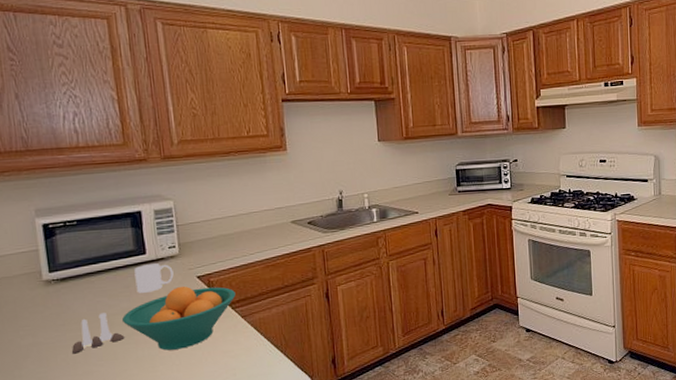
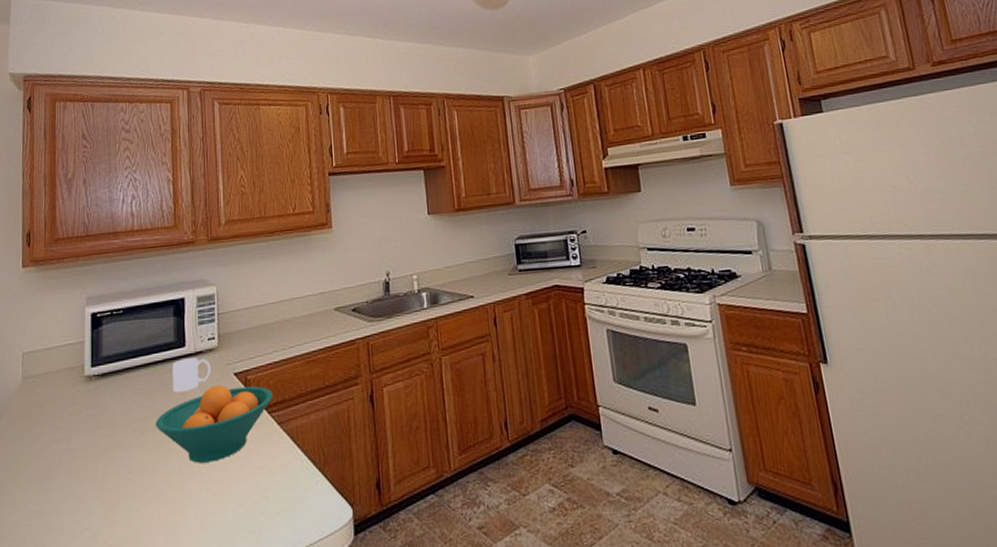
salt and pepper shaker set: present [72,313,125,354] -> none [103,415,156,464]

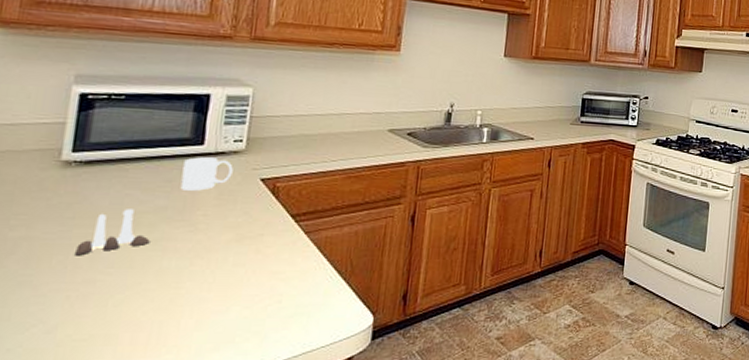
salt and pepper shaker set: none [103,415,156,464] -> present [75,209,150,256]
fruit bowl: present [155,384,273,463] -> none [151,187,304,264]

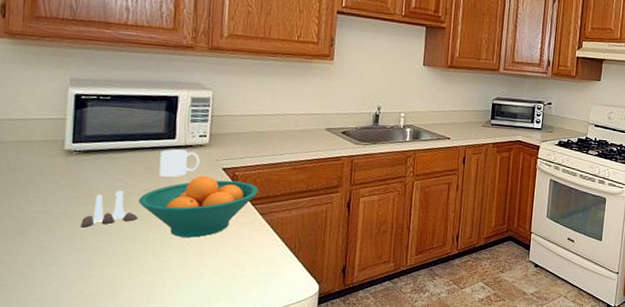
fruit bowl: none [151,187,304,264] -> present [138,175,258,238]

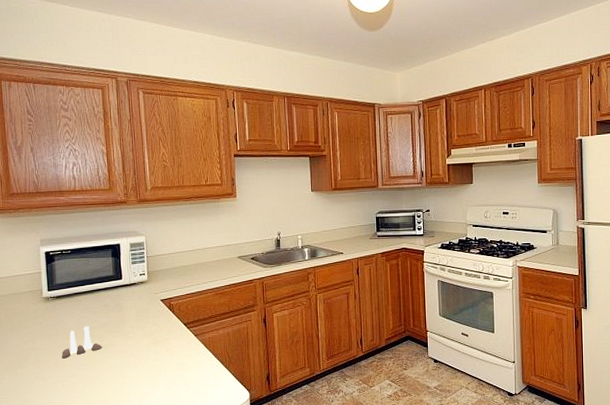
fruit bowl: present [138,175,258,238] -> none [100,307,191,360]
mug: present [159,149,200,177] -> none [112,287,143,311]

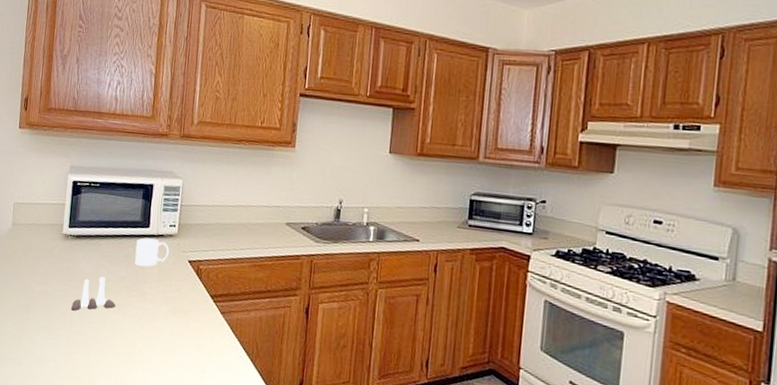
mug: none [112,287,143,311] -> present [134,238,169,267]

